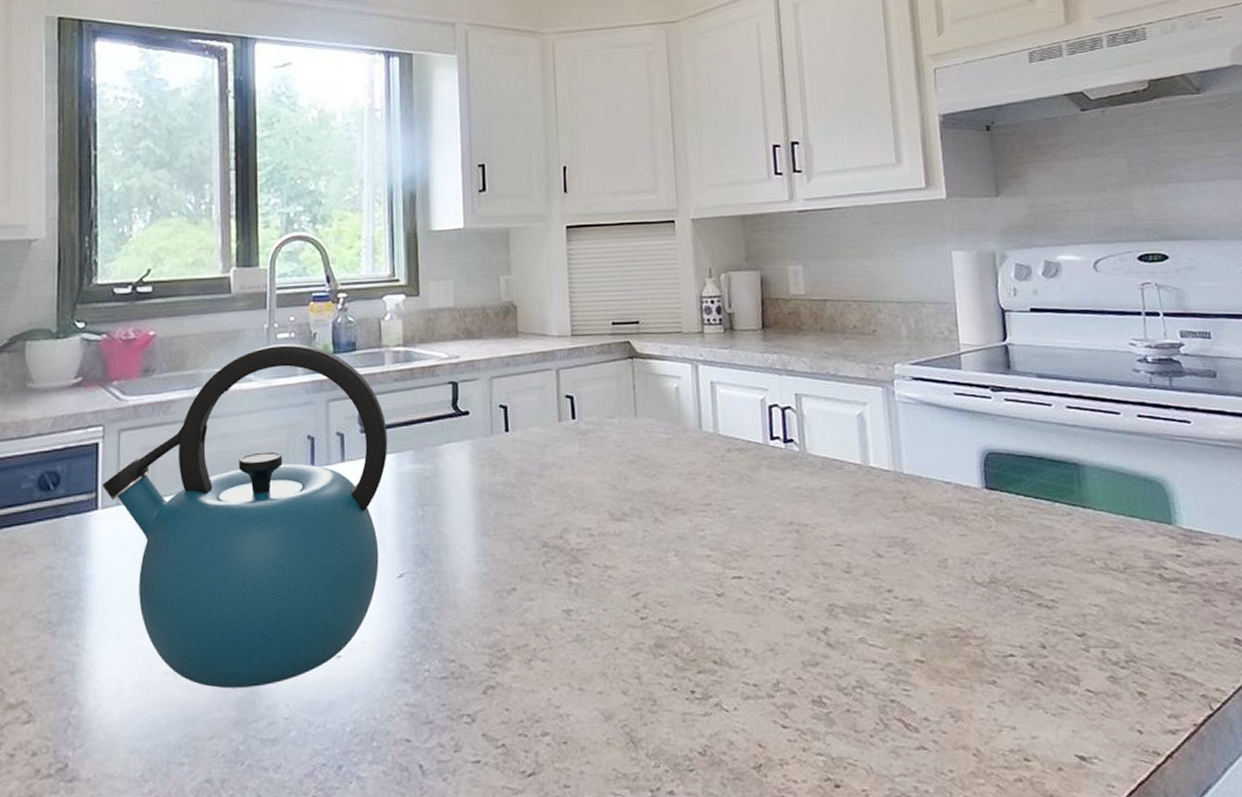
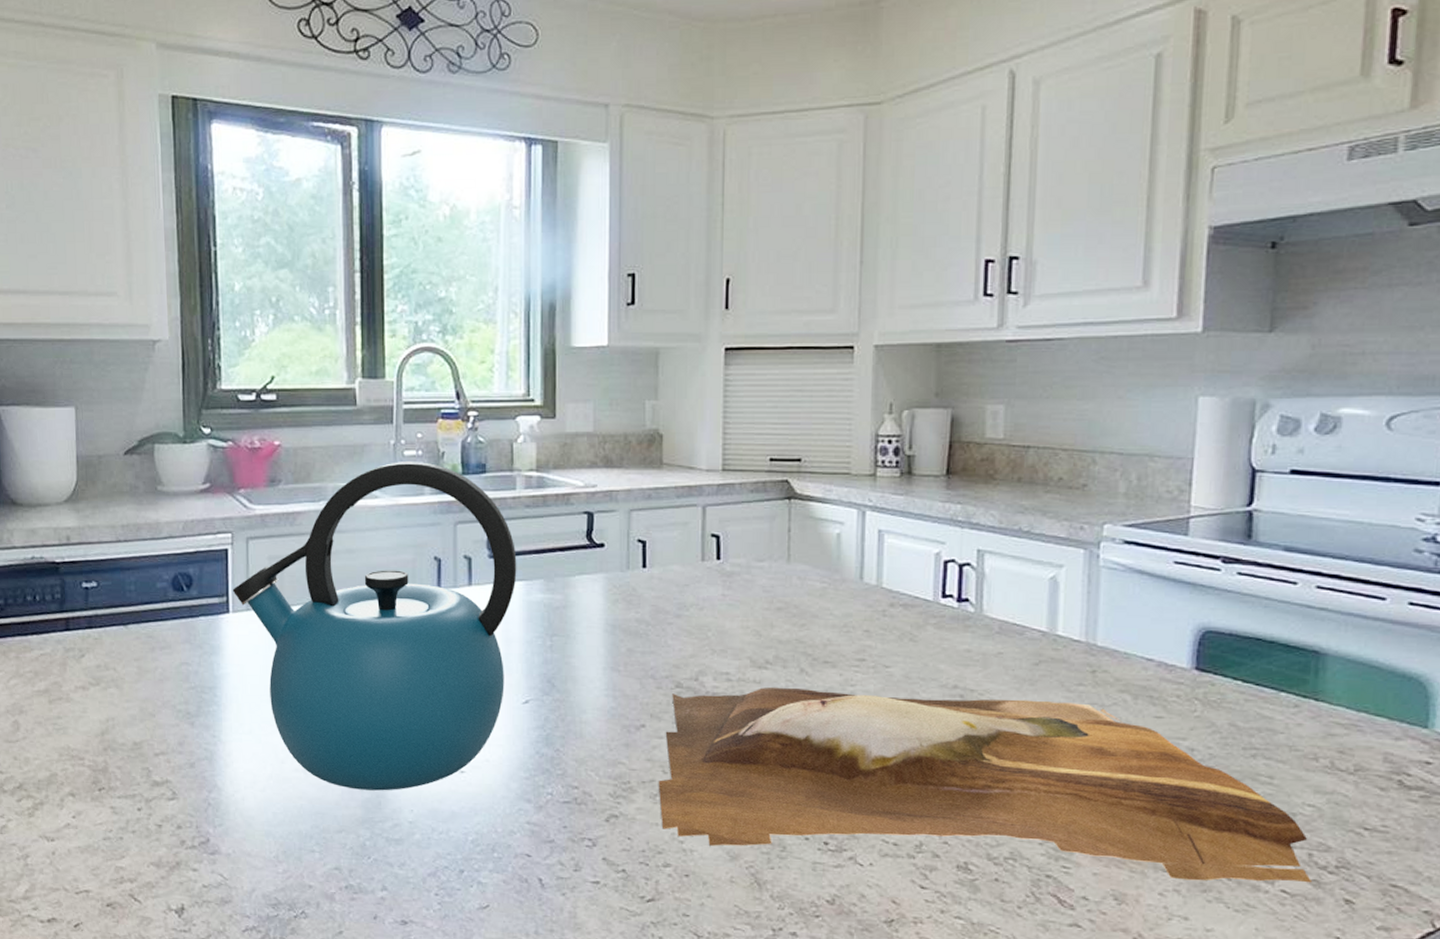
cutting board: none [531,528,1110,708] -> present [658,687,1313,883]

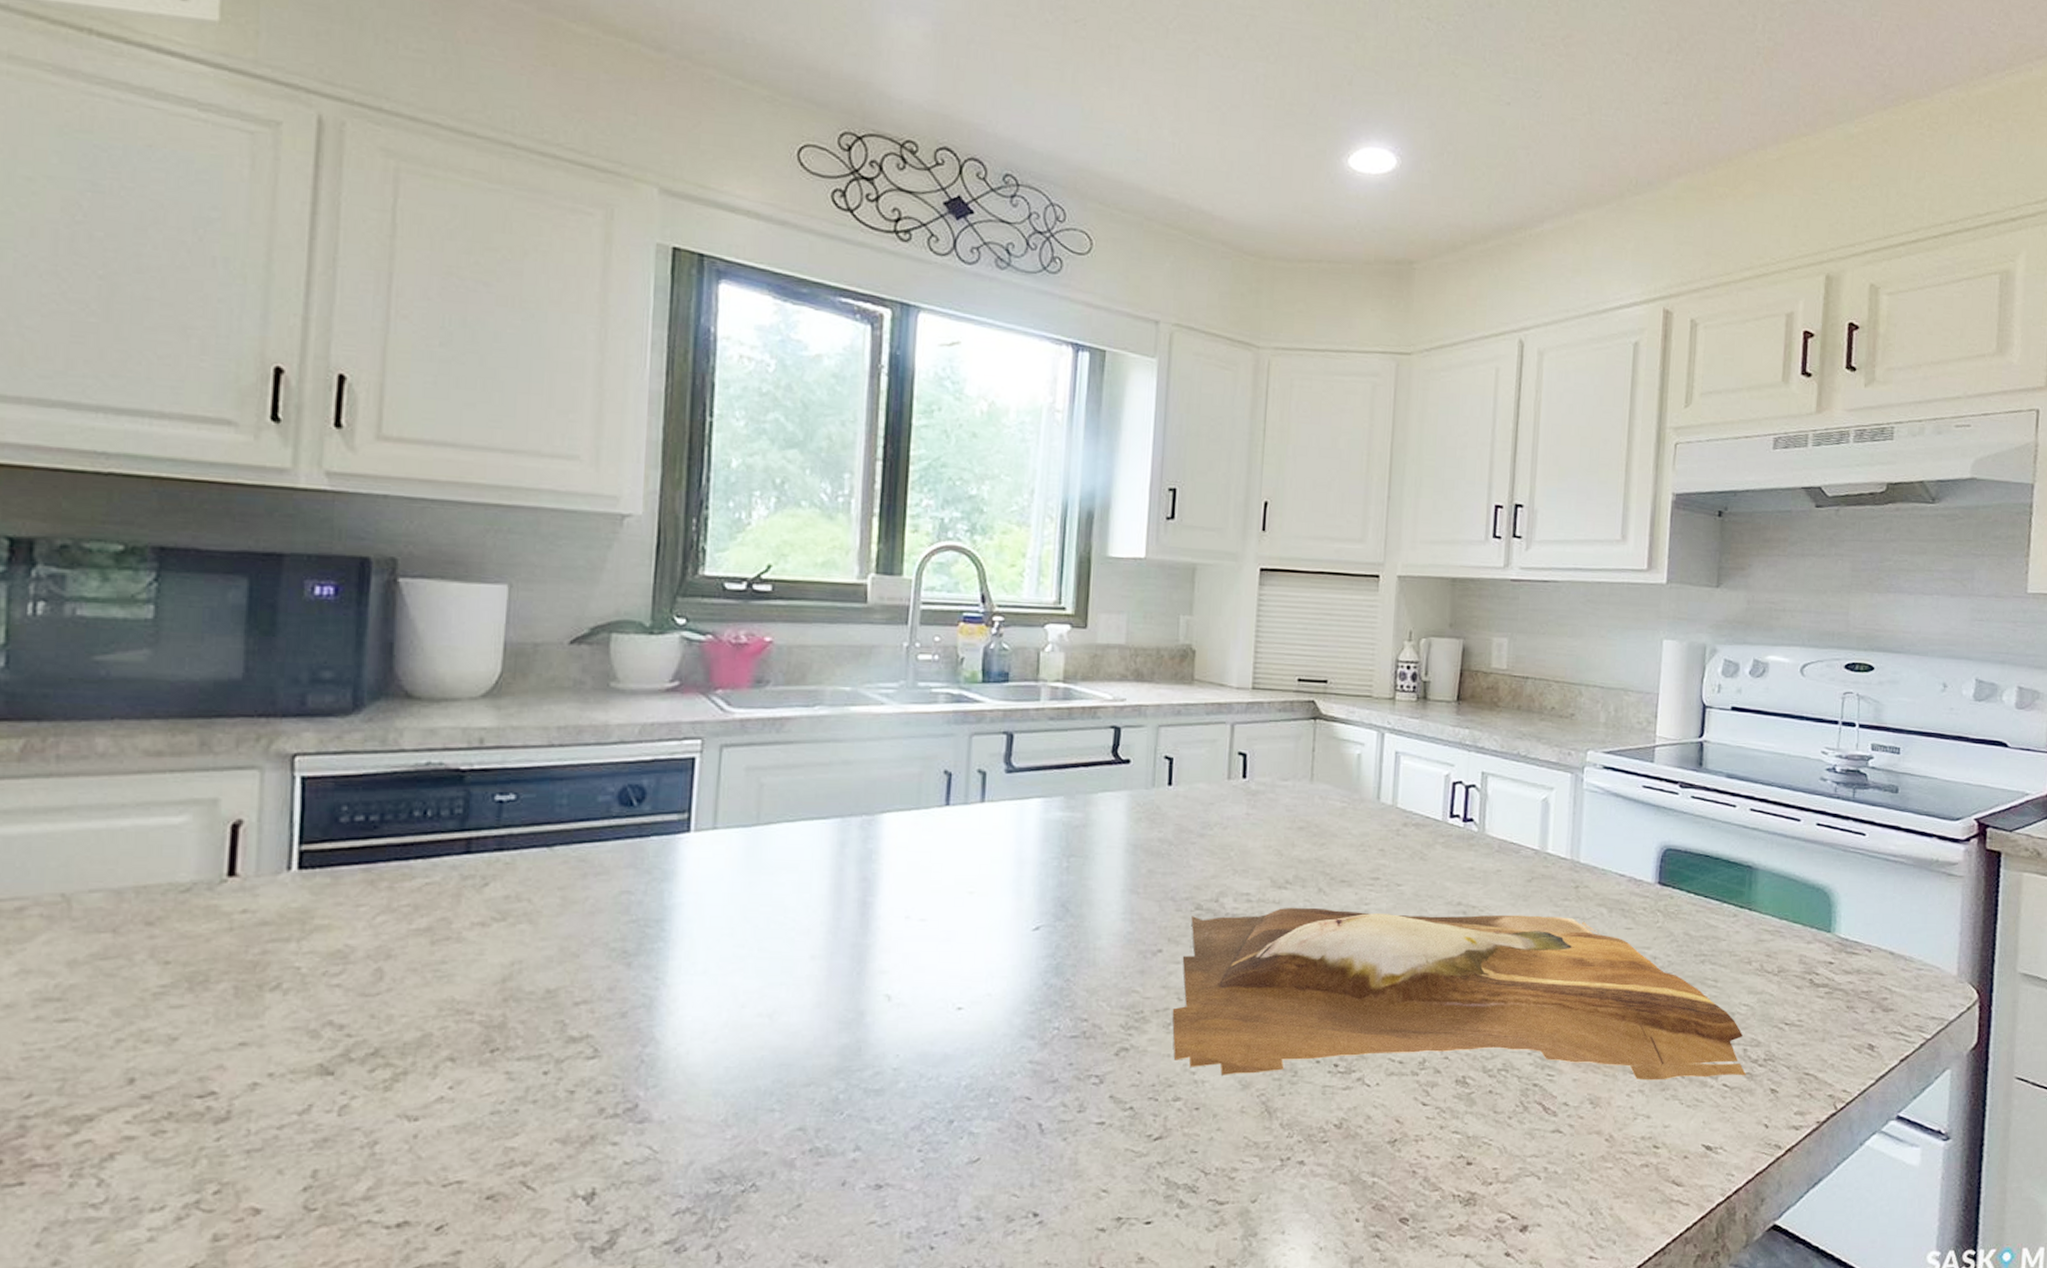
kettle: present [232,462,517,791] -> none [696,666,1036,1035]

